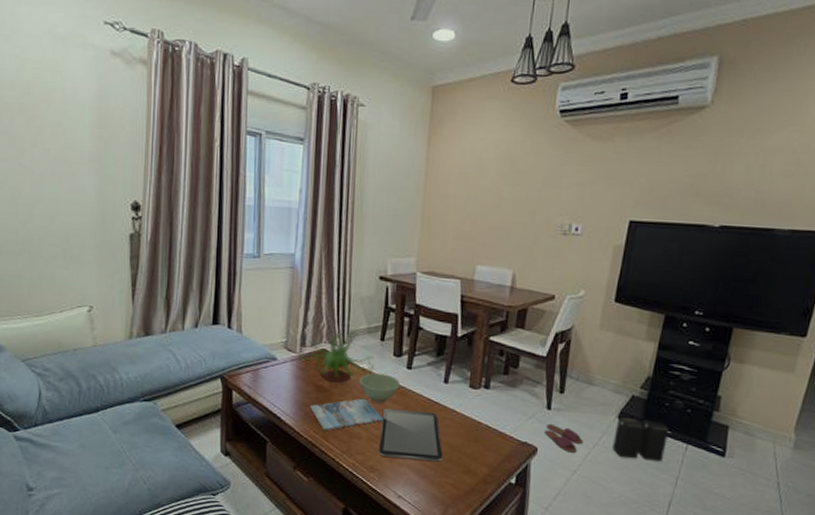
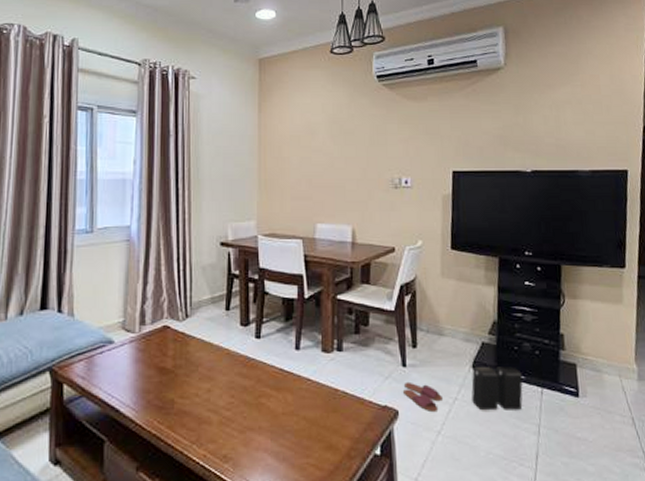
plant: present [298,330,375,384] -> none [138,302,221,363]
magazine: present [310,398,383,431] -> none [153,376,234,420]
bowl: present [360,373,401,405] -> none [206,346,250,382]
tablet: present [378,408,443,463] -> none [231,383,302,443]

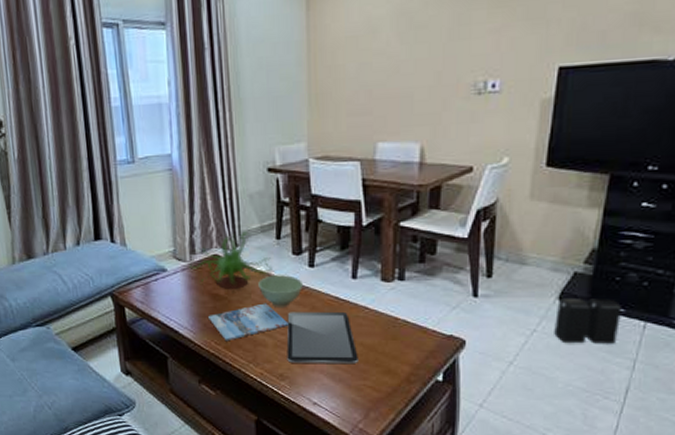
plant: none [138,302,221,363] -> present [189,231,273,290]
magazine: none [153,376,234,420] -> present [208,303,289,342]
bowl: none [206,346,250,382] -> present [258,275,304,309]
tablet: none [231,383,302,443] -> present [286,311,358,365]
slippers: present [402,381,442,411] -> none [471,312,518,342]

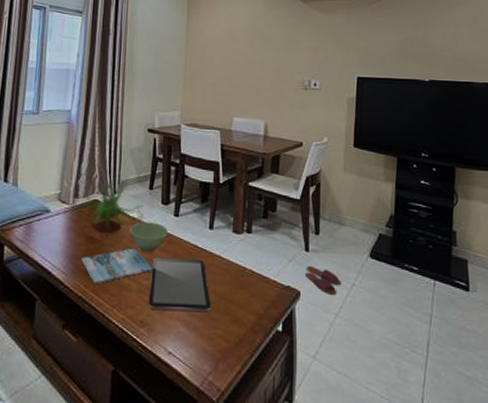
slippers: none [471,312,518,342] -> present [304,265,341,295]
speaker: present [554,298,623,344] -> none [368,257,417,299]

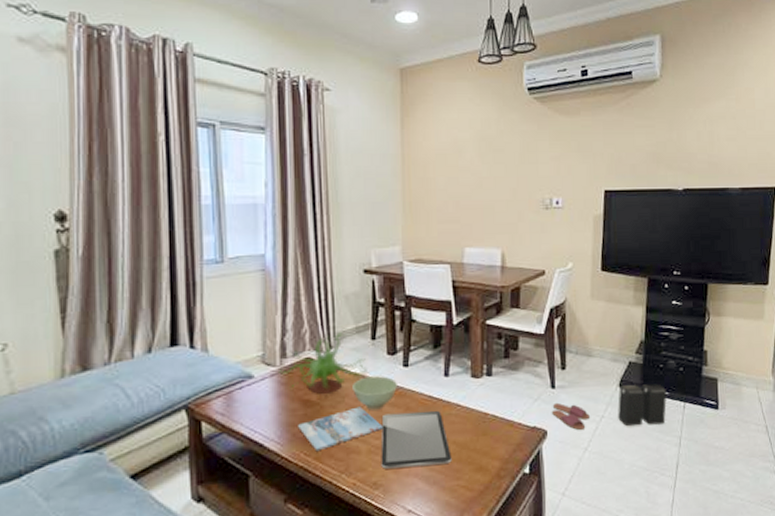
speaker: none [368,257,417,299] -> present [618,383,667,426]

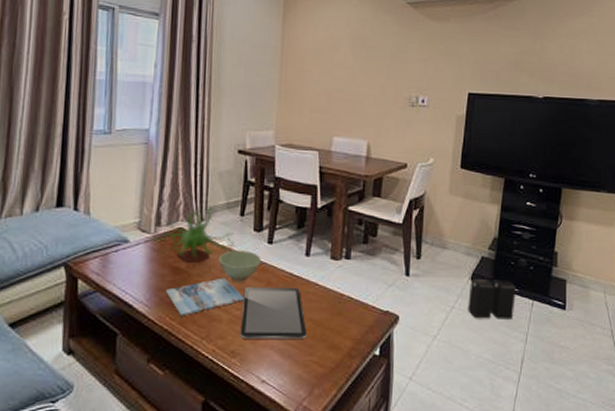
slippers: present [551,402,590,430] -> none [404,290,441,318]

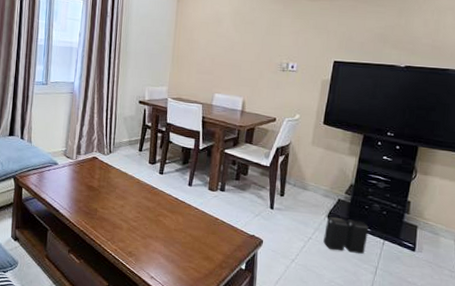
plant: present [153,207,234,264] -> none [74,142,134,184]
magazine: present [166,278,245,317] -> none [83,196,140,223]
bowl: present [219,250,262,284] -> none [122,177,154,202]
tablet: present [240,287,307,340] -> none [136,205,187,250]

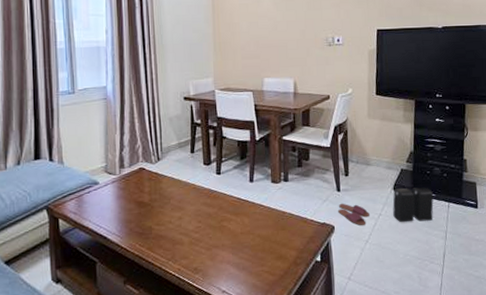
slippers: none [268,220,299,245] -> present [337,203,369,225]

